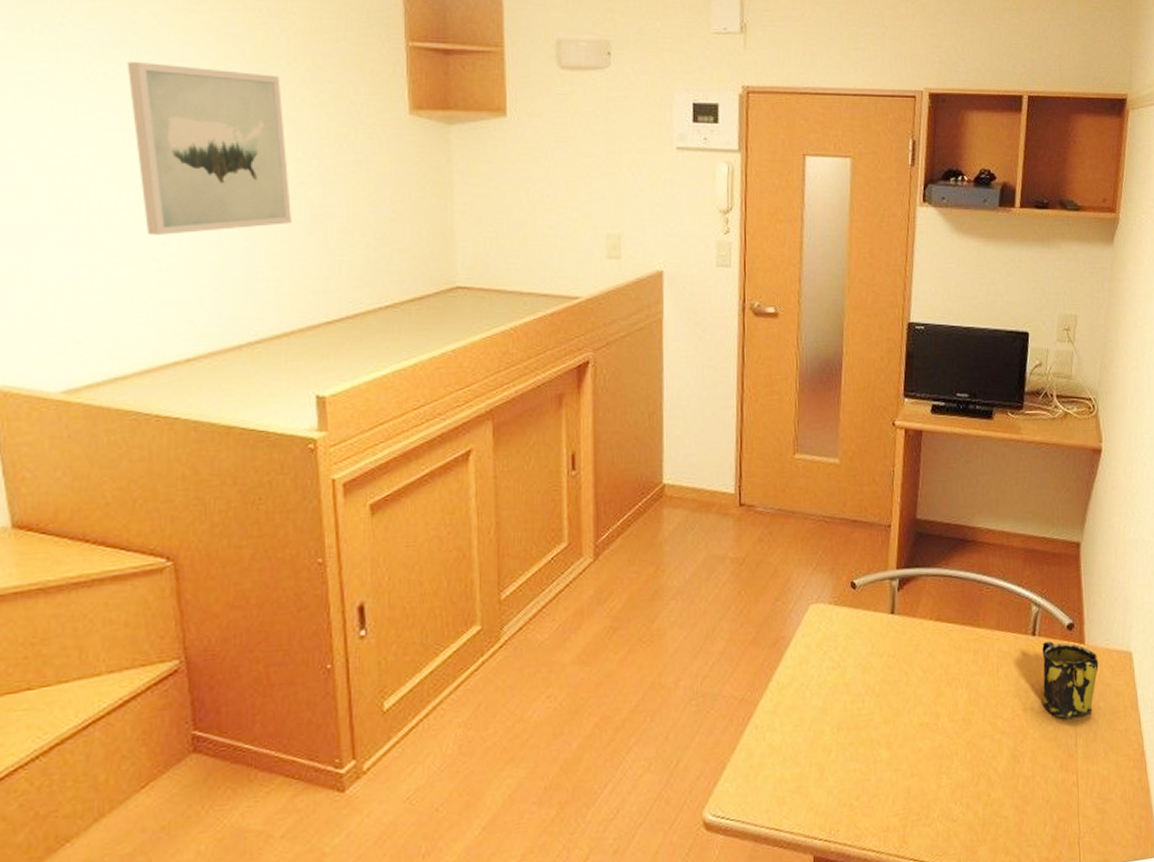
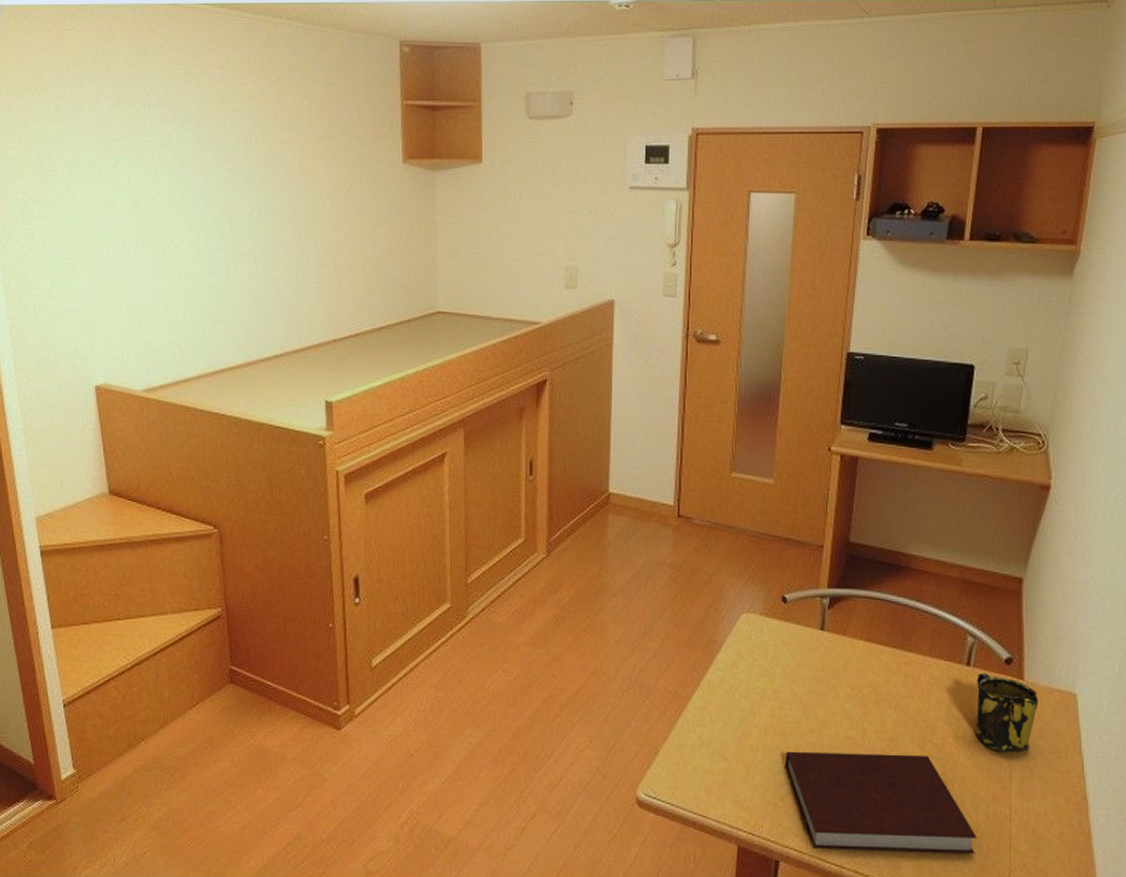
wall art: present [127,62,291,235] -> none [192,127,310,267]
notebook: none [859,732,1048,846] -> present [784,751,978,854]

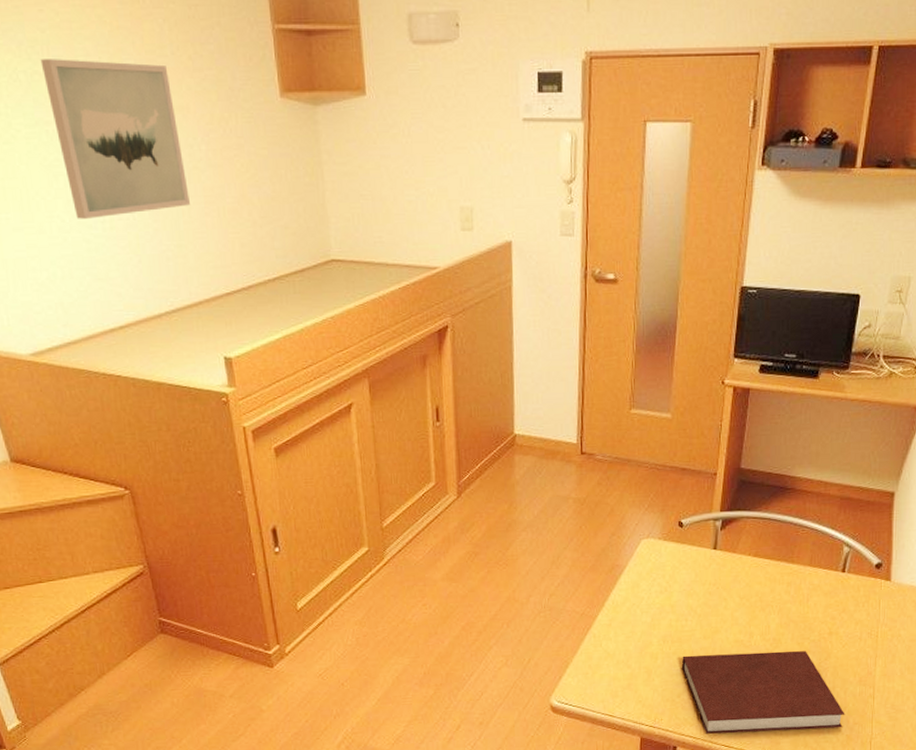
wall art: none [192,127,310,267] -> present [40,59,190,219]
mug: present [975,673,1039,753] -> none [847,578,903,644]

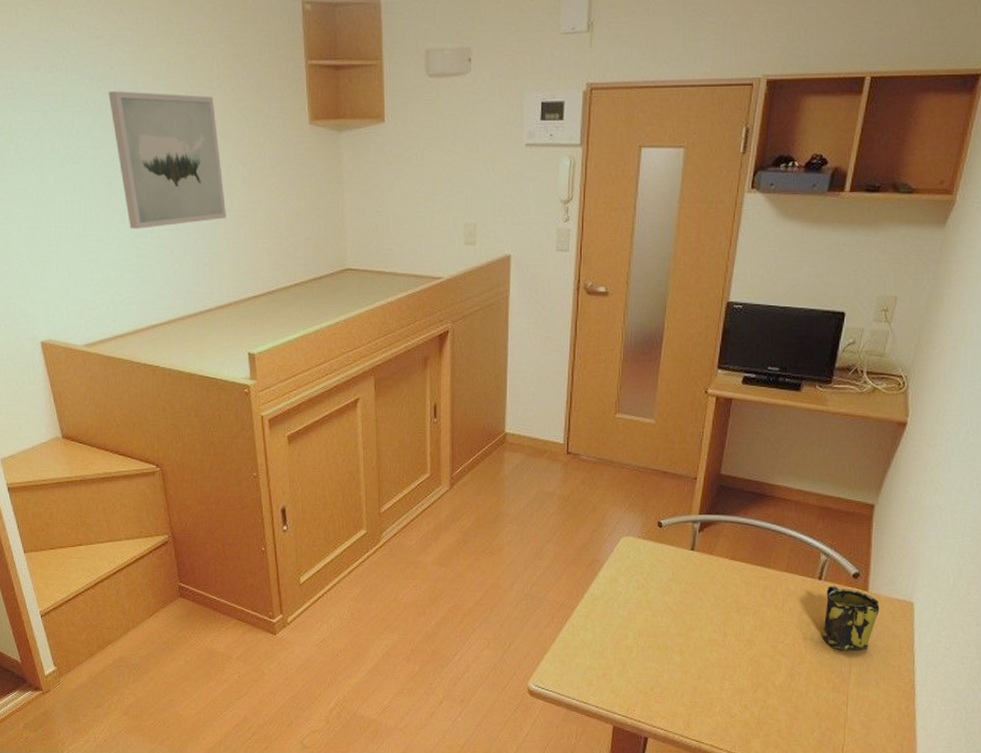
notebook: present [681,650,845,734] -> none [655,650,818,732]
mug: none [847,578,903,644] -> present [822,586,880,651]

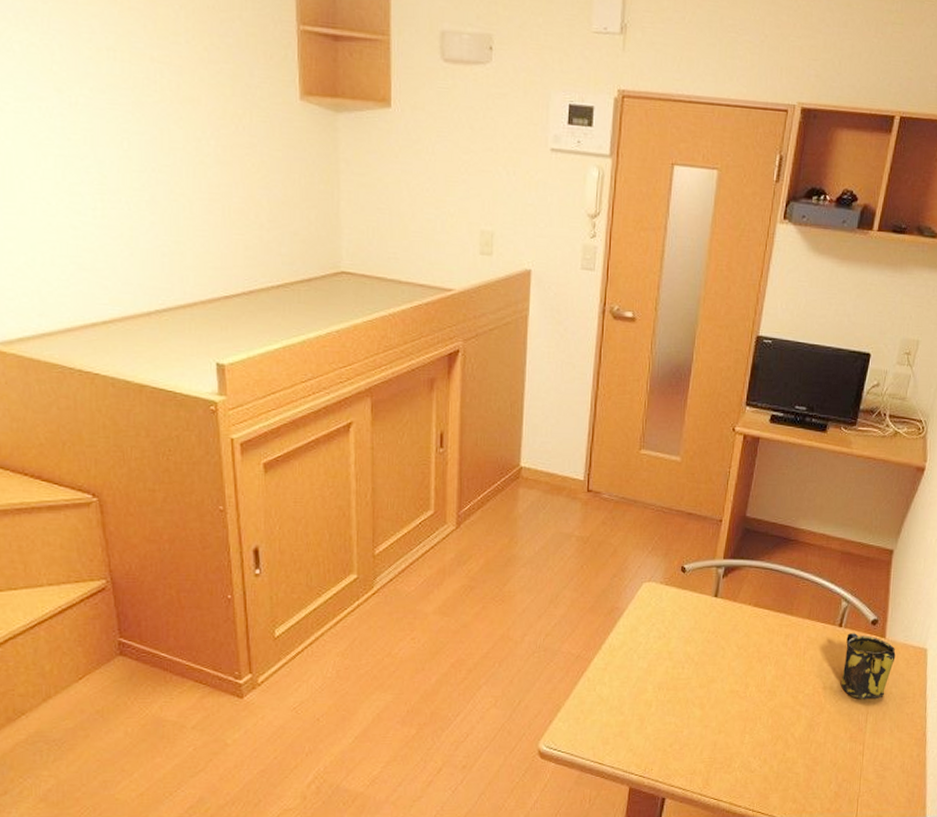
wall art: present [108,91,226,229] -> none [39,31,192,205]

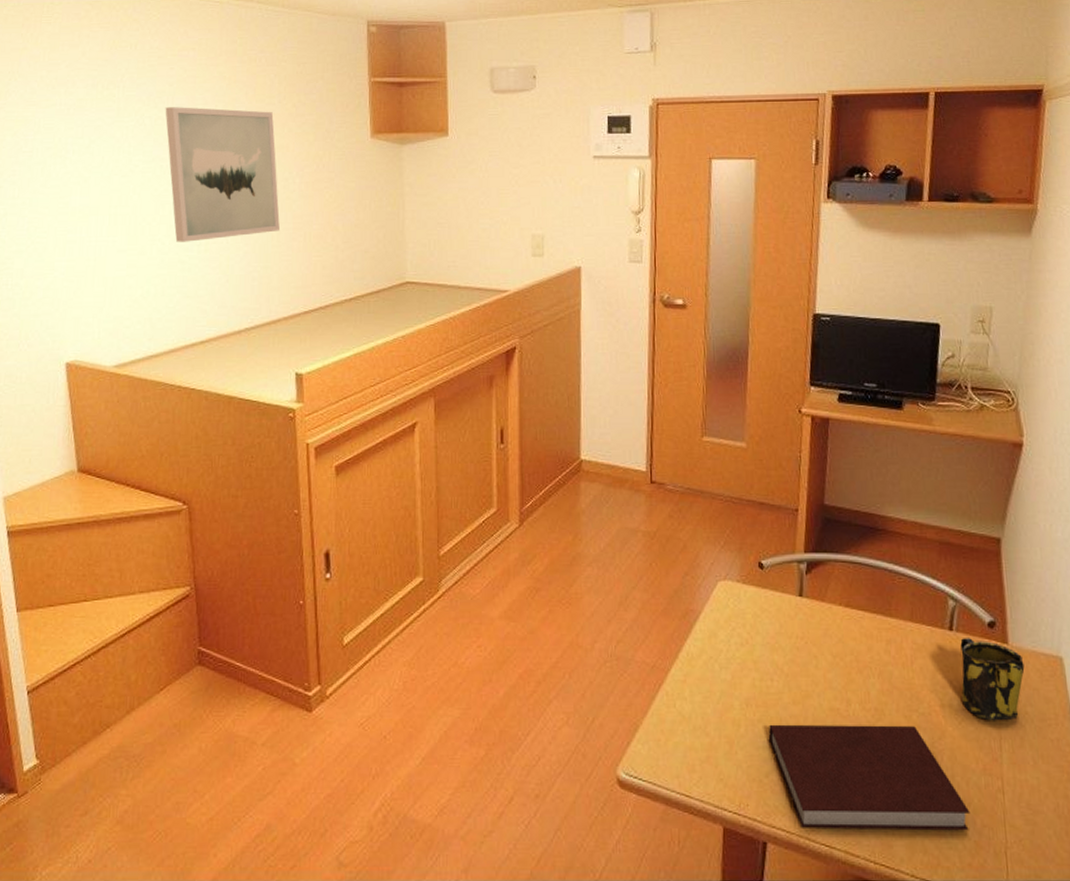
wall art: none [39,31,192,205] -> present [165,107,280,242]
notebook: none [675,703,835,787] -> present [768,724,971,831]

